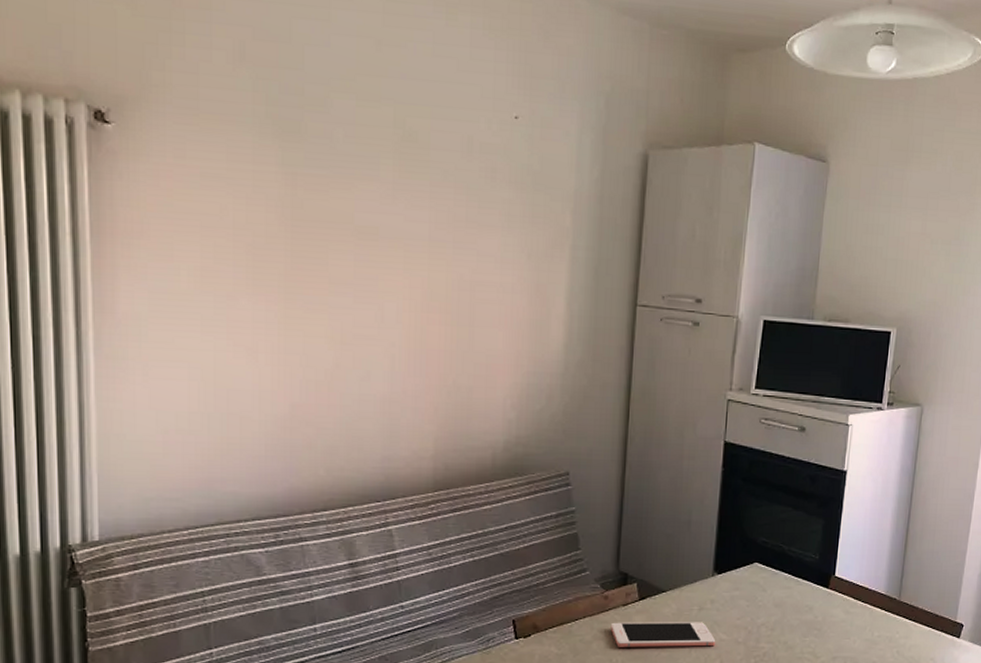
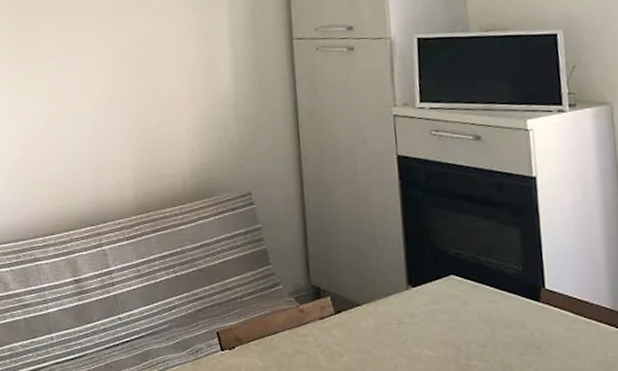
cell phone: present [610,622,716,647] -> none [310,336,423,364]

